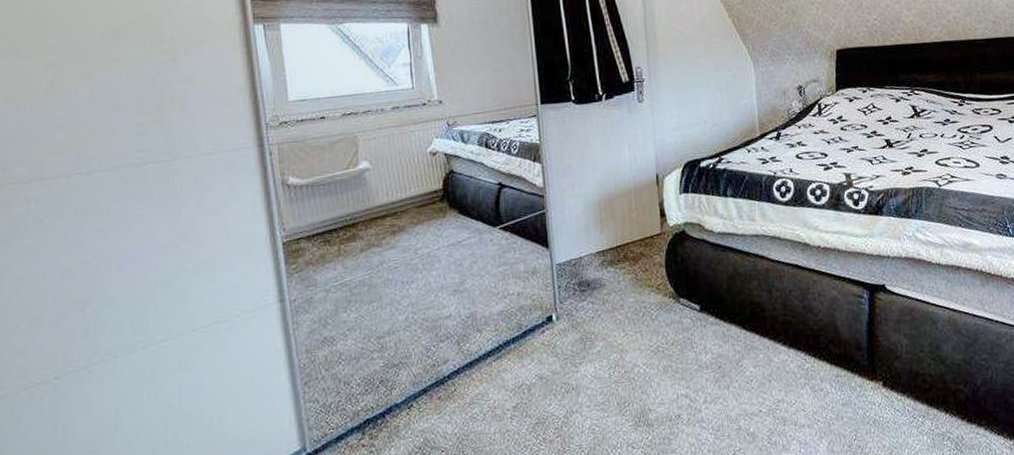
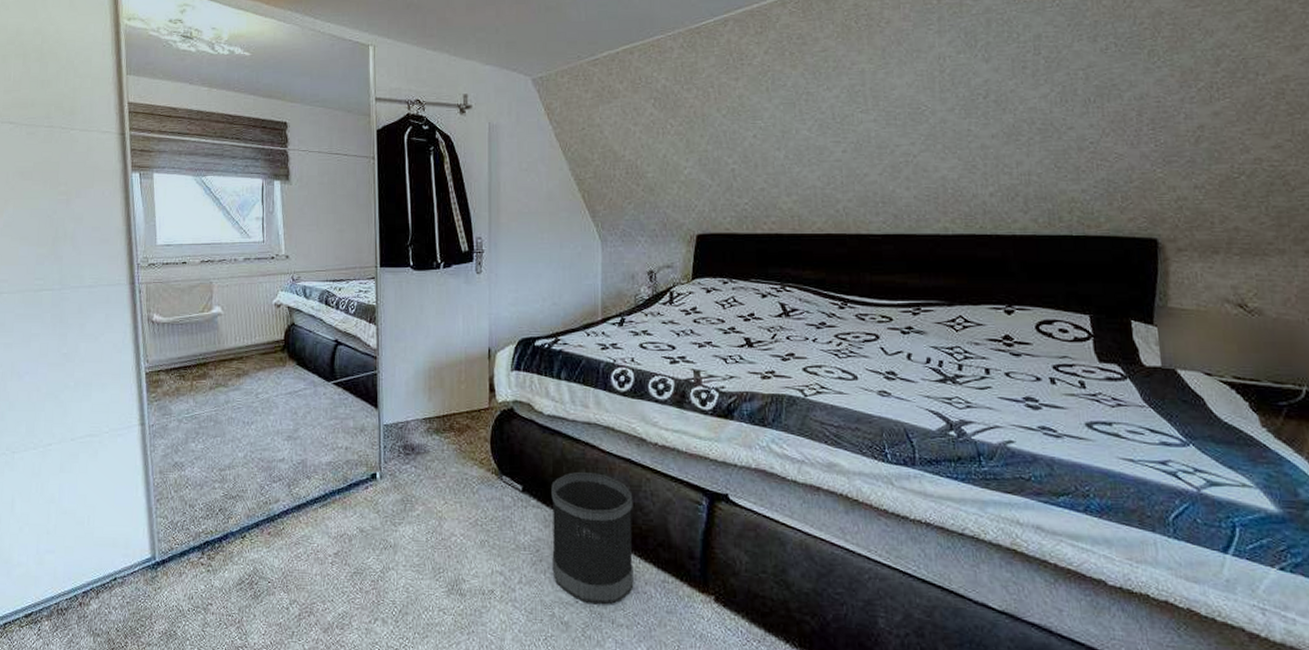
wastebasket: none [727,282,811,410] -> present [551,472,634,604]

